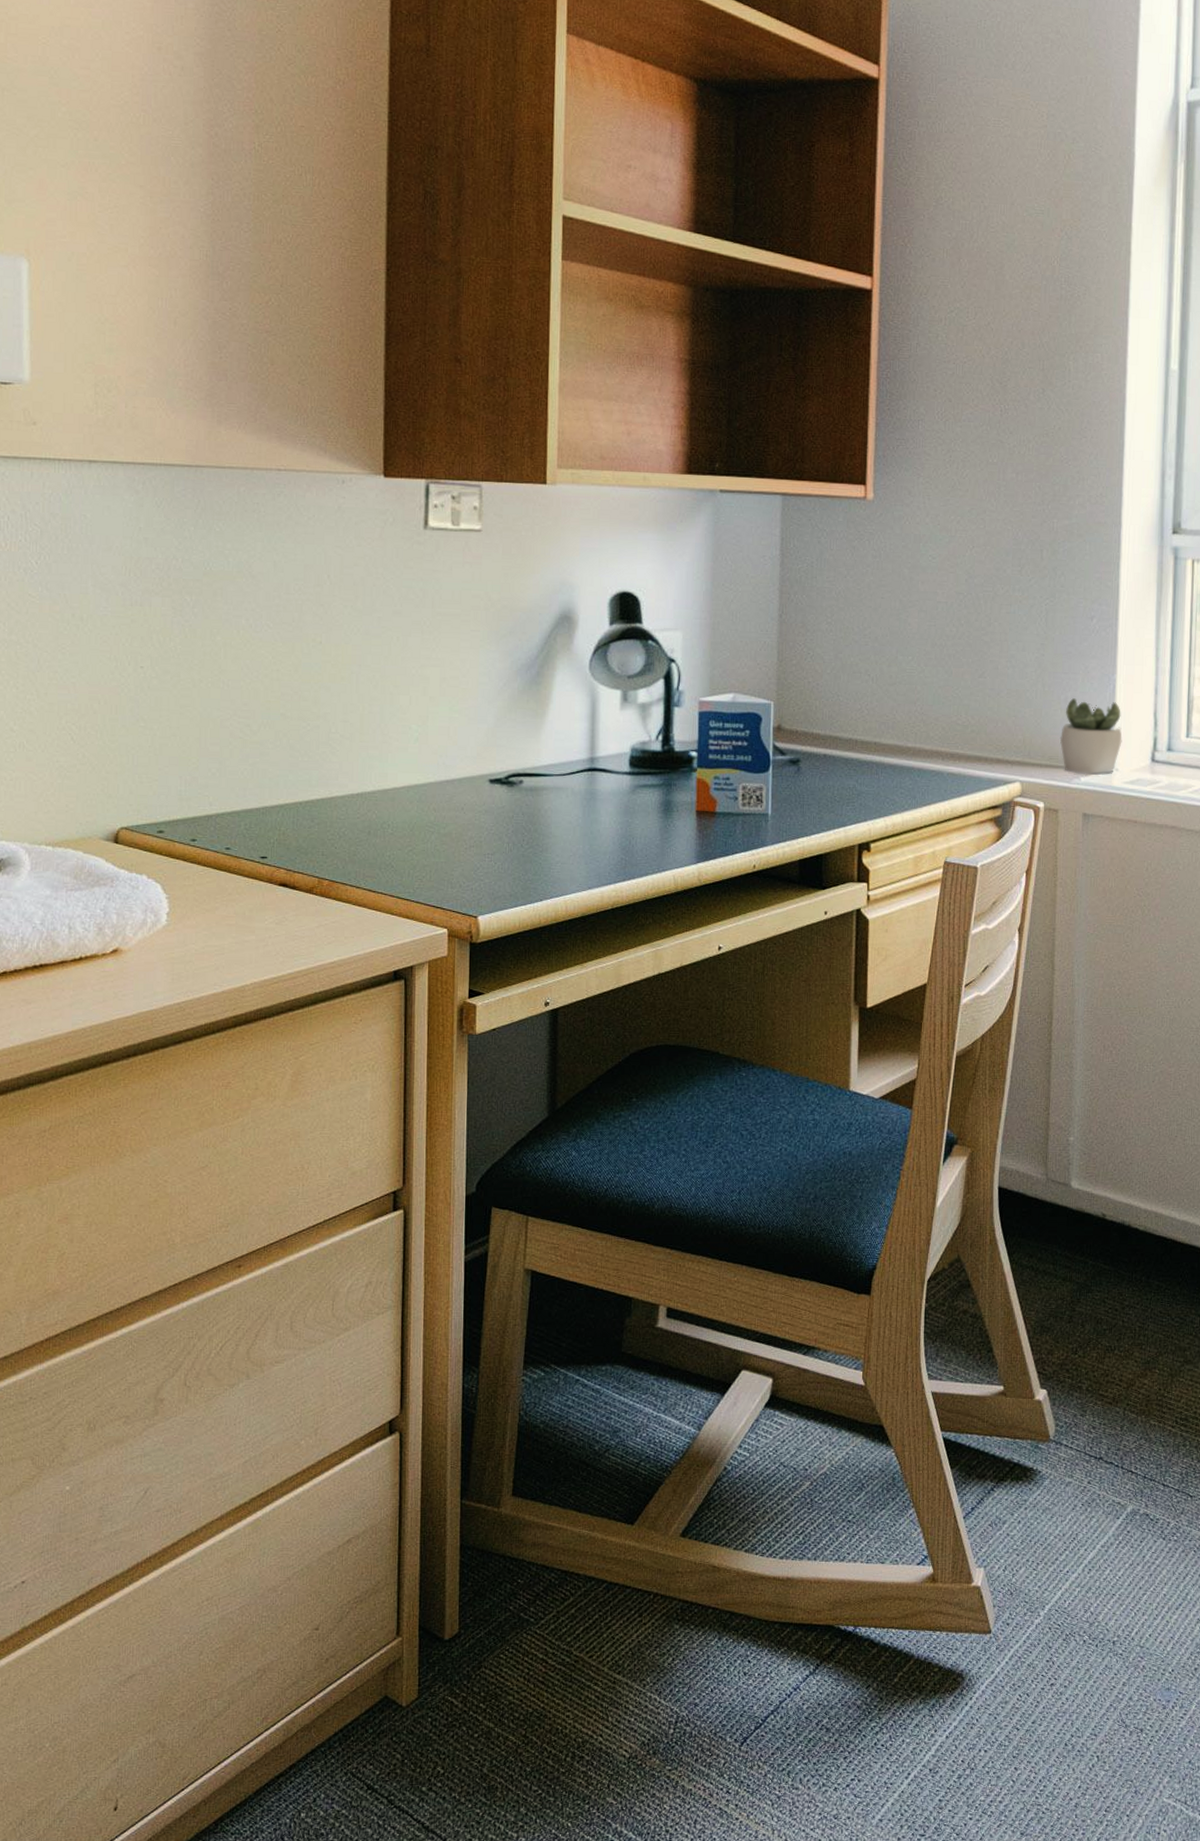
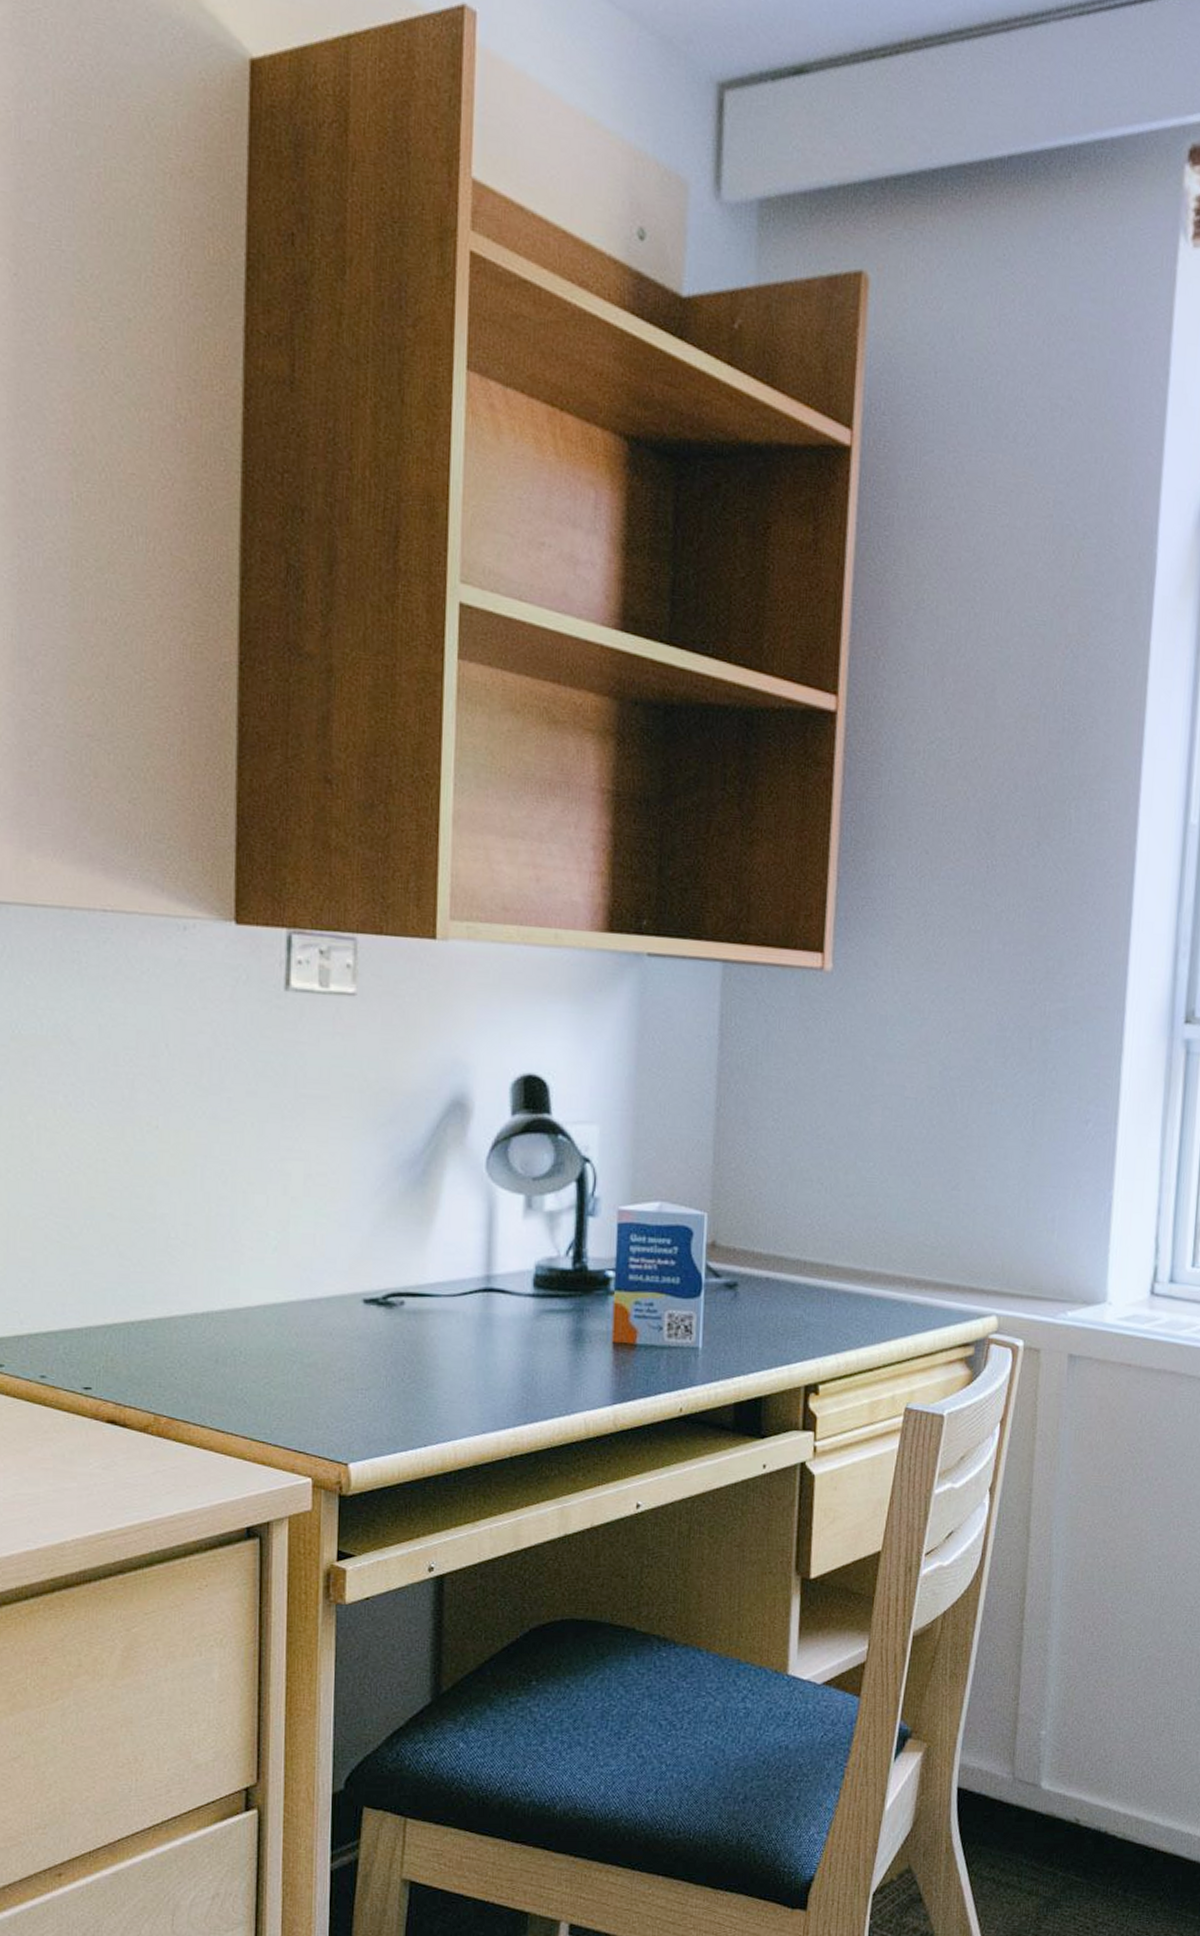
succulent plant: present [1060,698,1122,776] -> none [1045,1217,1118,1310]

